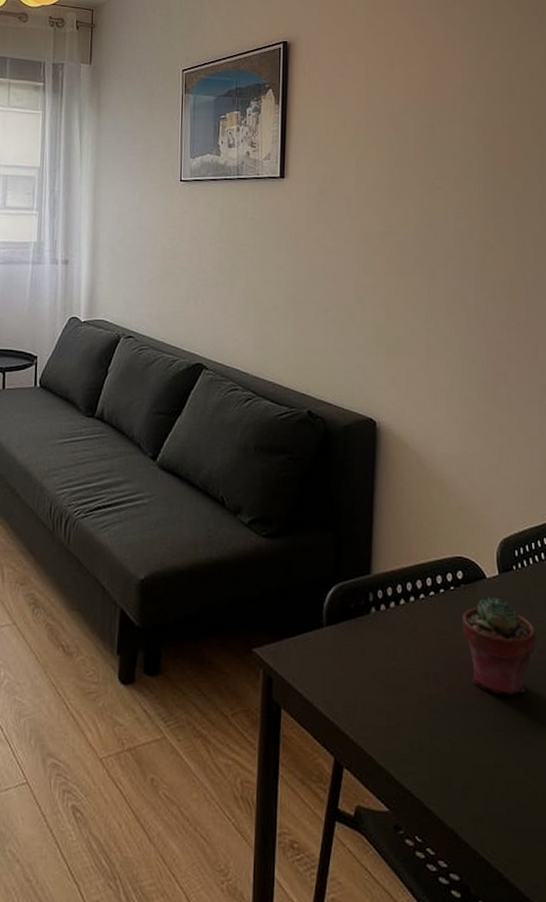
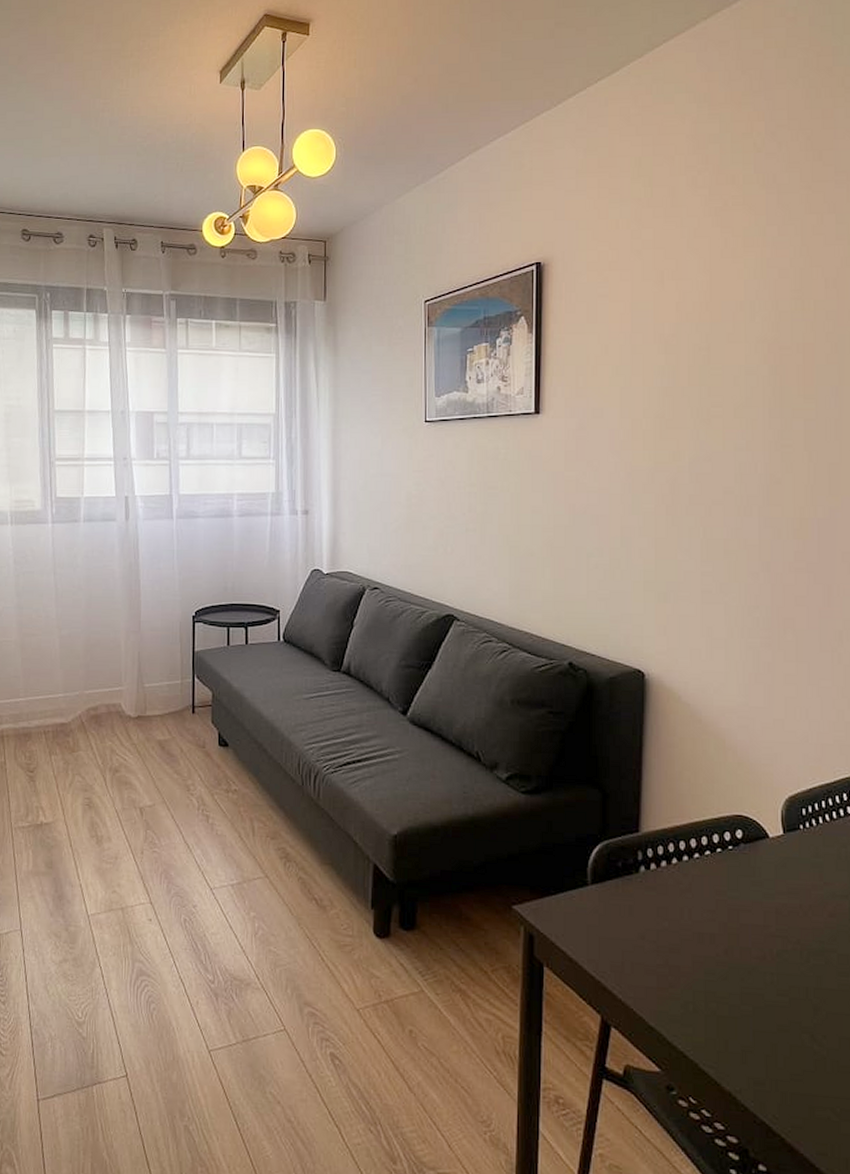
potted succulent: present [462,597,537,696] -> none [742,857,827,960]

